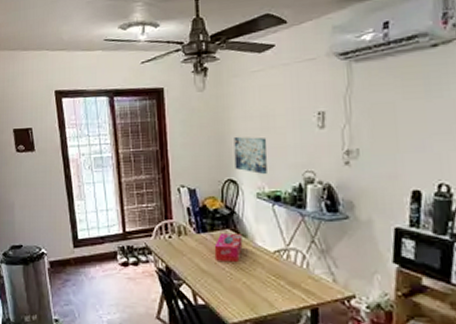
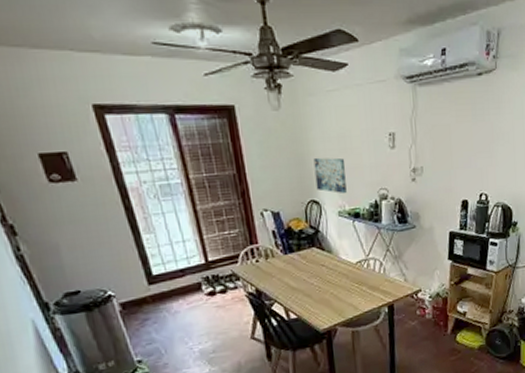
tissue box: present [214,232,243,263] -> none [302,250,329,278]

